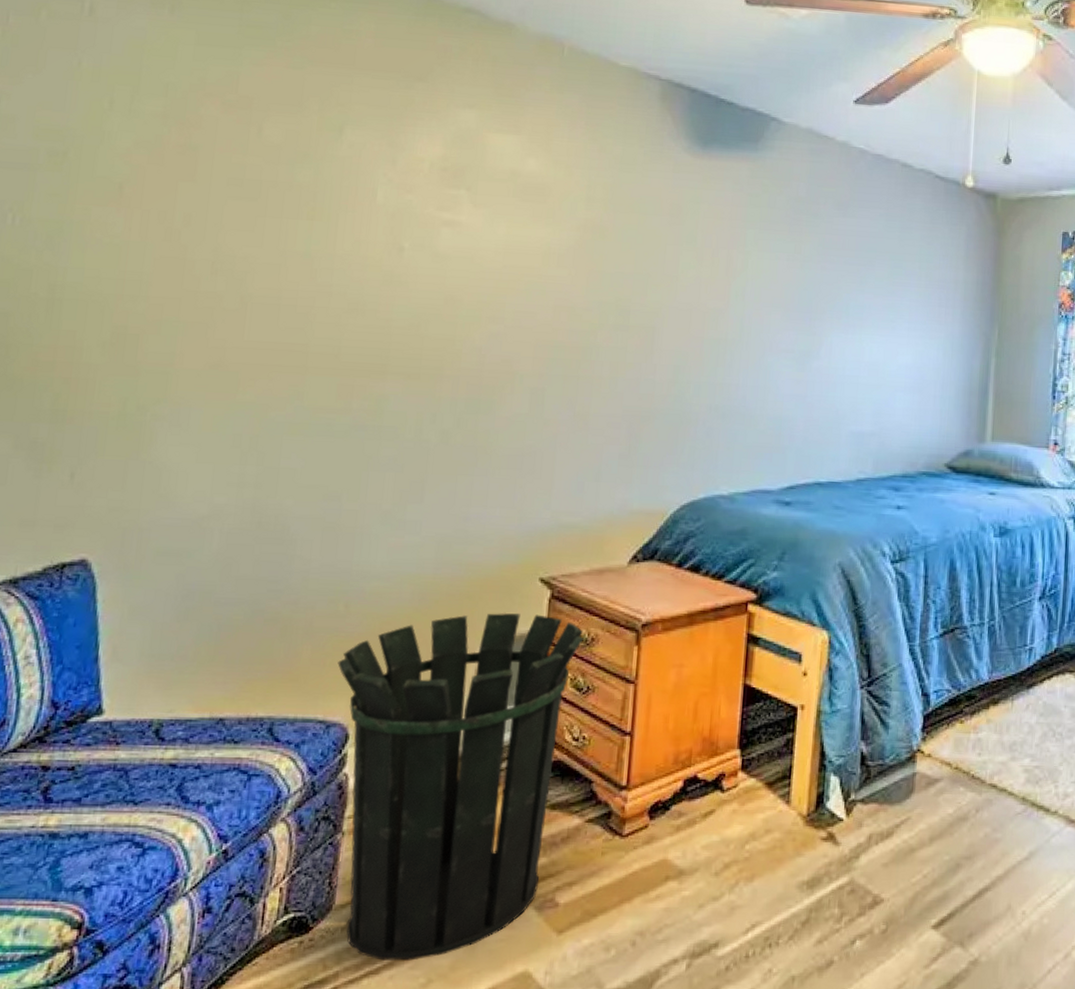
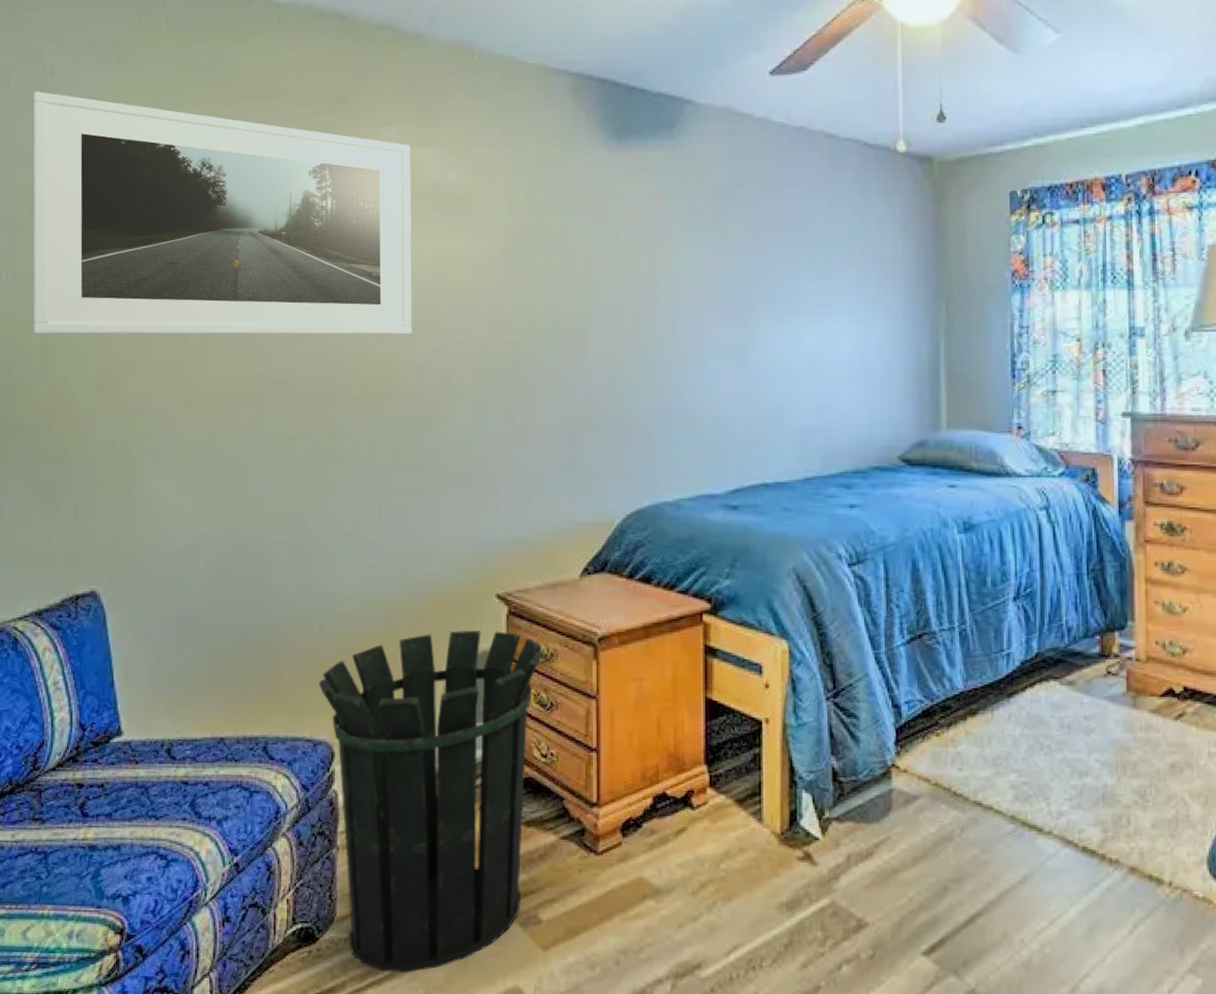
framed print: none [40,28,489,316] -> present [33,91,412,335]

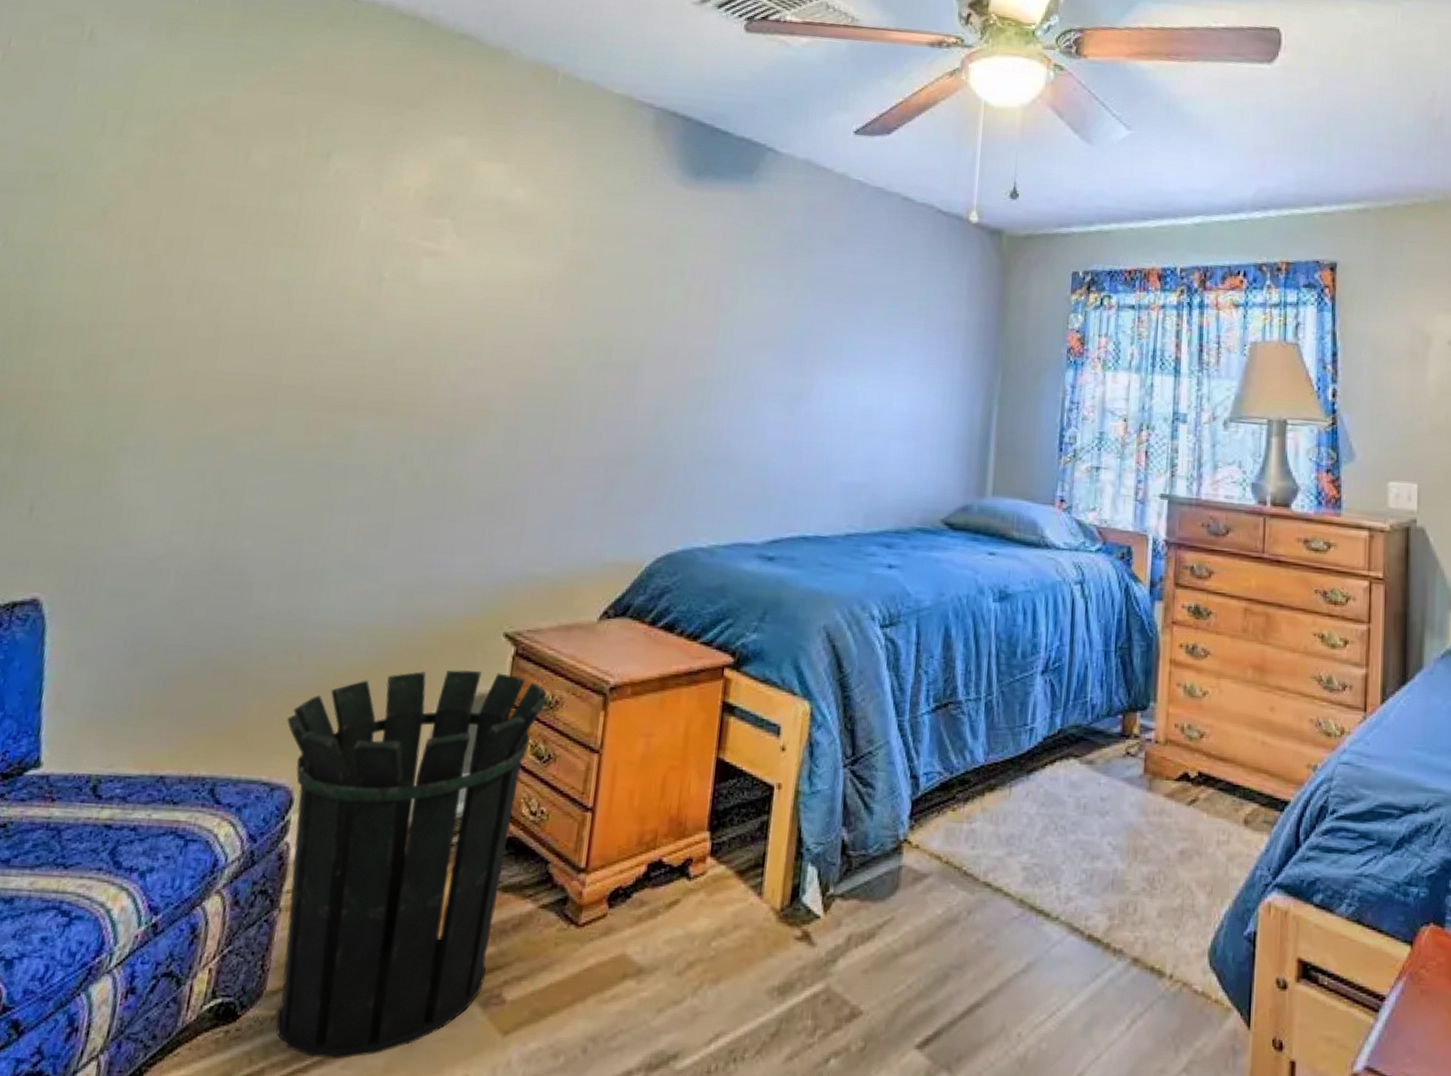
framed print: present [33,91,412,335] -> none [17,52,478,350]

